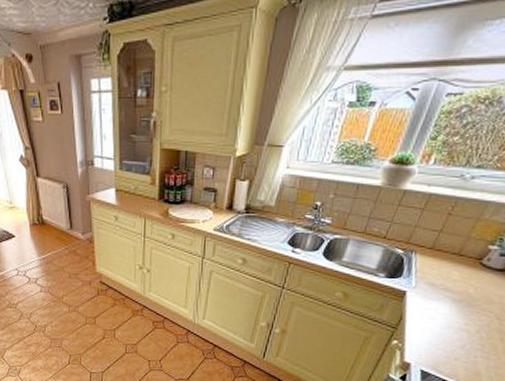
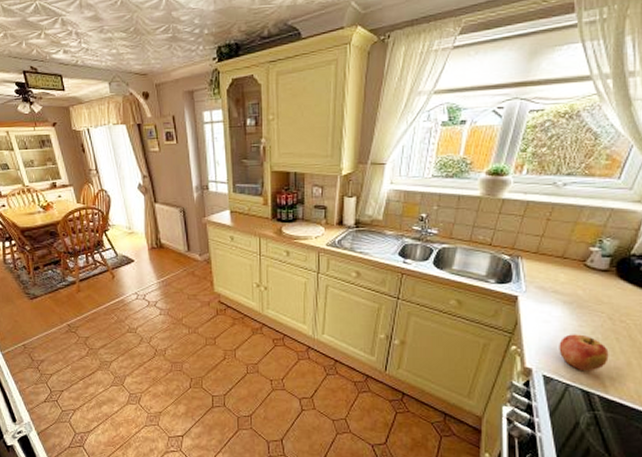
apple: none [440,332,491,369] -> present [559,334,609,372]

